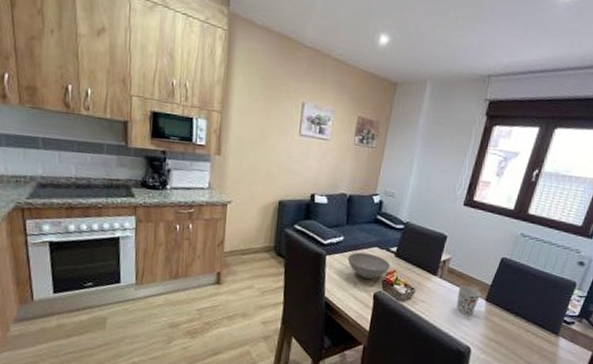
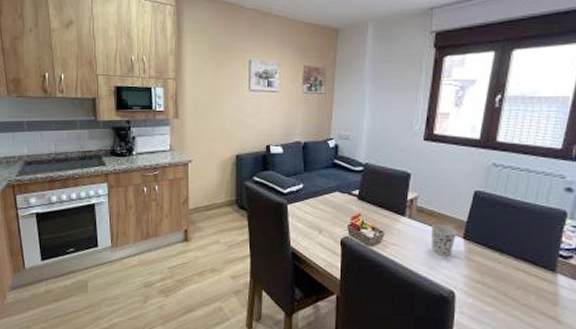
bowl: present [347,252,391,280] -> none [309,199,354,226]

